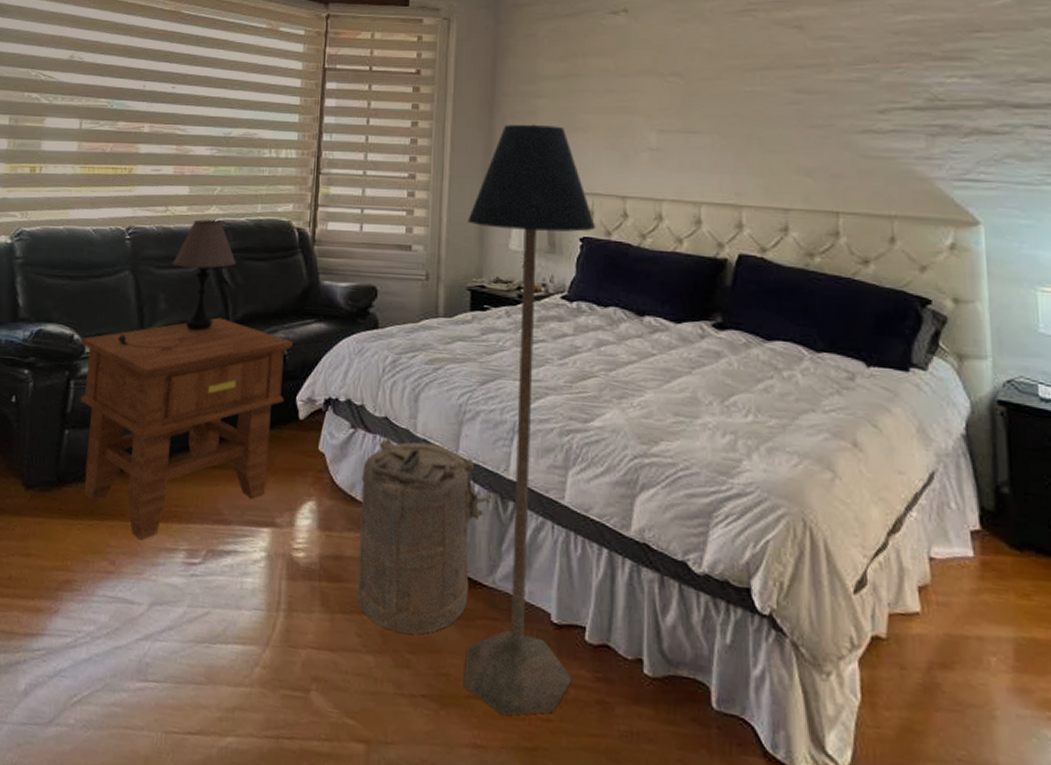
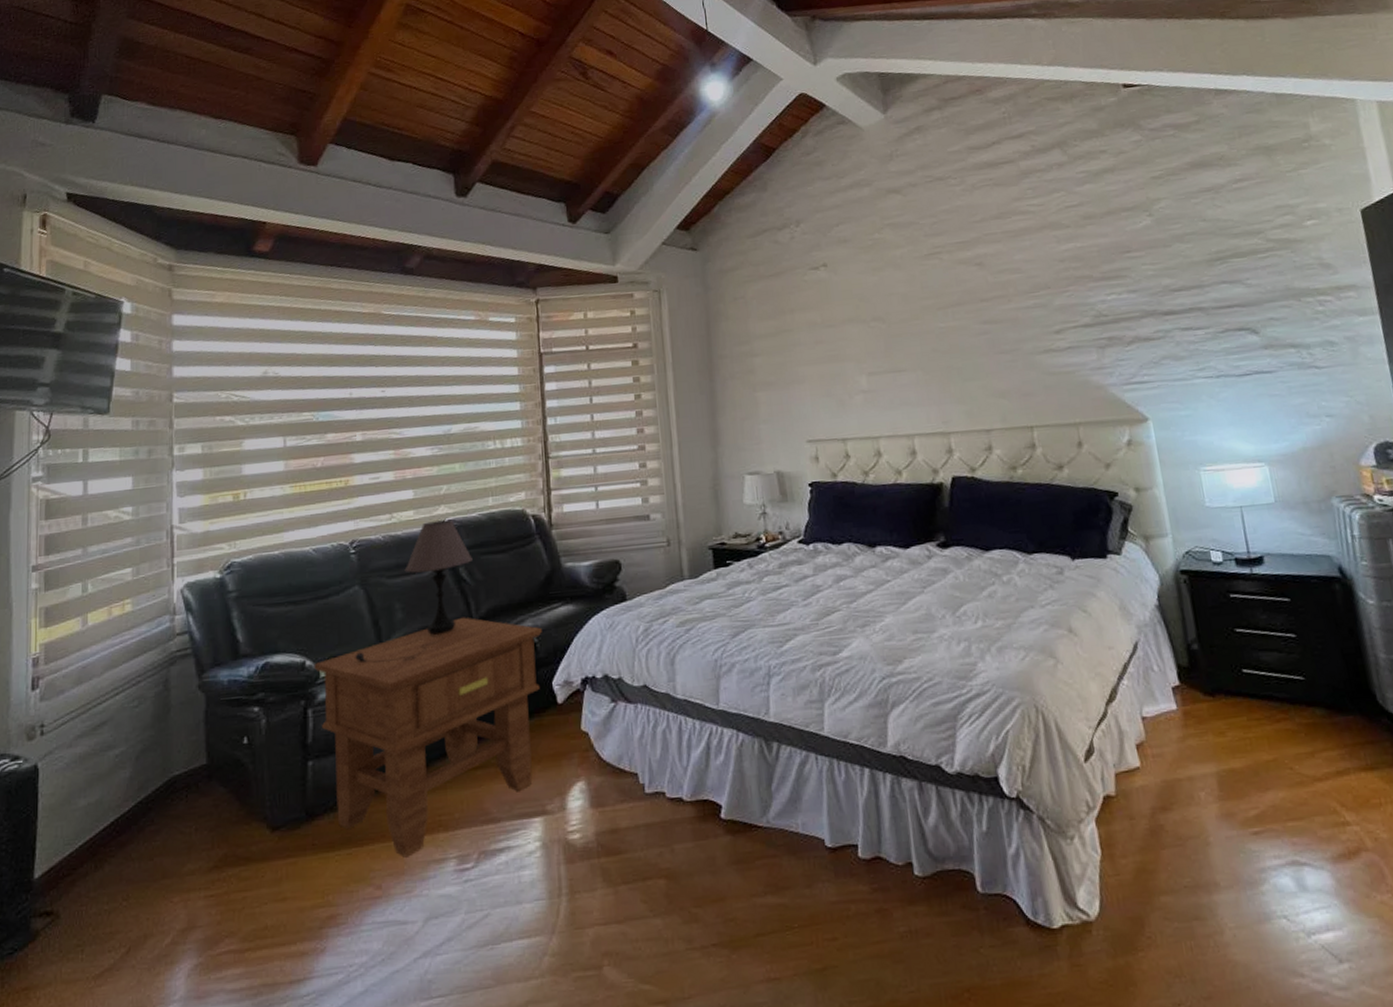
laundry hamper: present [357,438,494,634] -> none [627,701,759,890]
floor lamp: present [463,124,597,716] -> none [701,381,852,945]

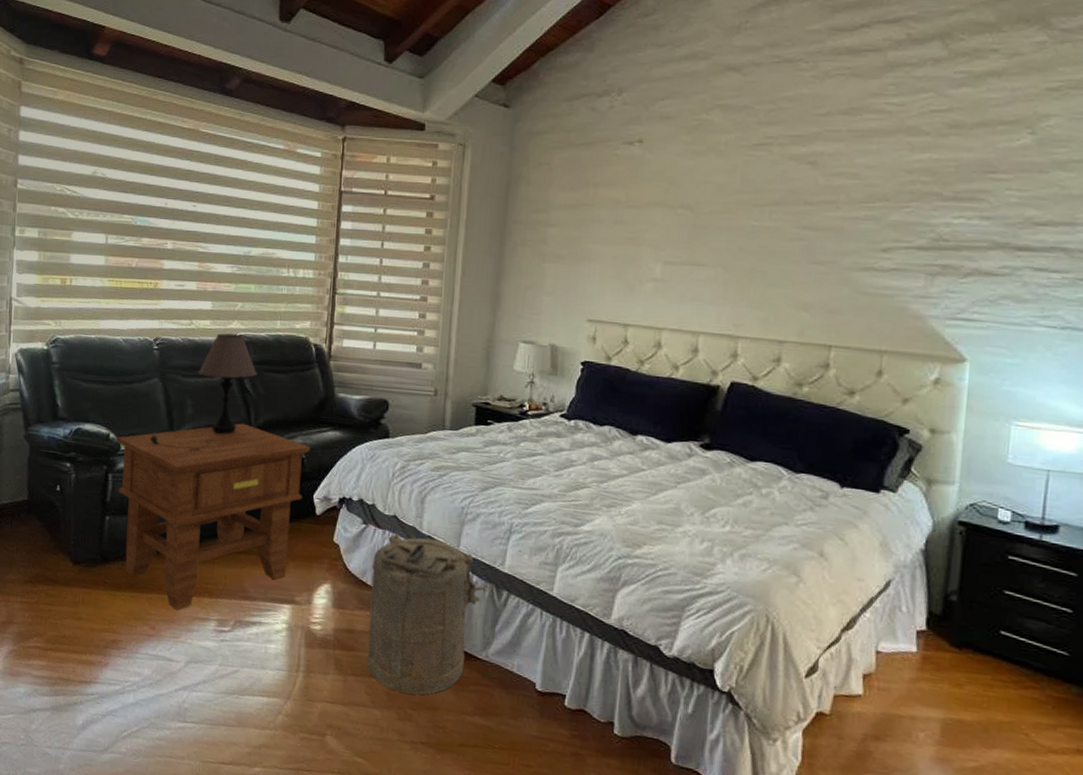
laundry hamper: none [627,701,759,890] -> present [367,534,490,695]

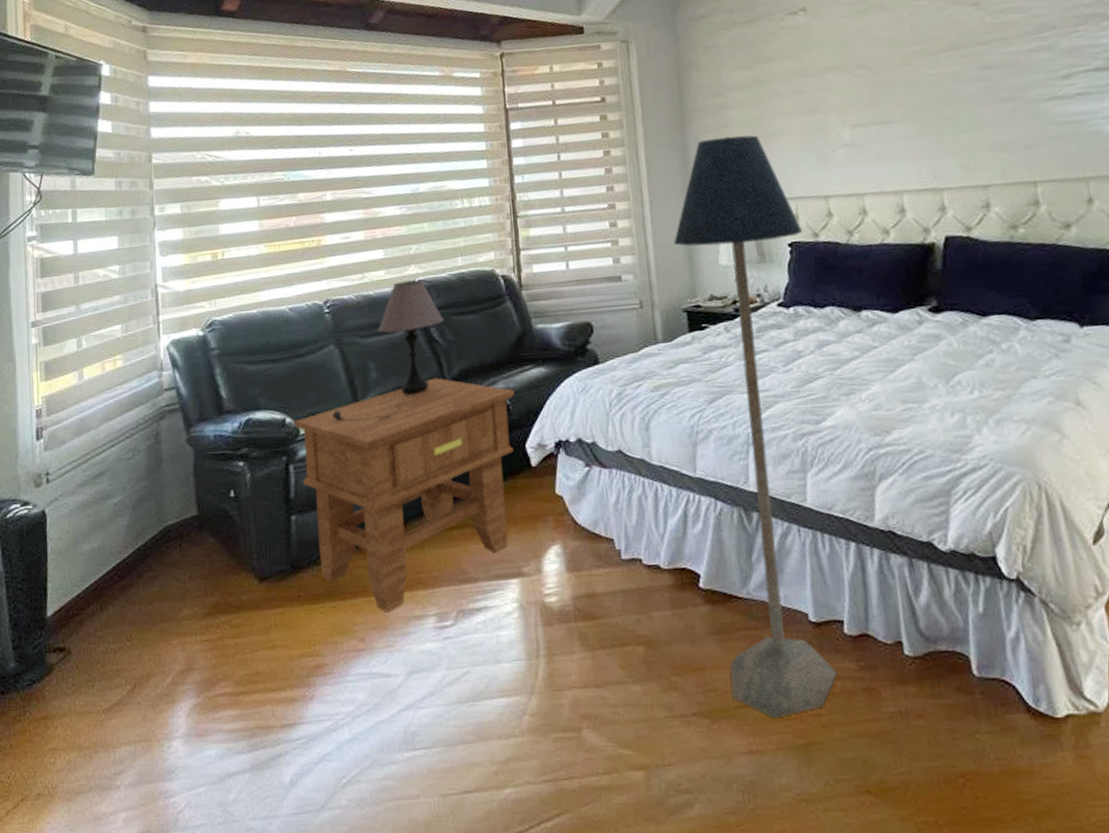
laundry hamper: present [367,534,490,695] -> none [603,468,738,657]
floor lamp: none [457,251,598,761] -> present [674,135,838,719]

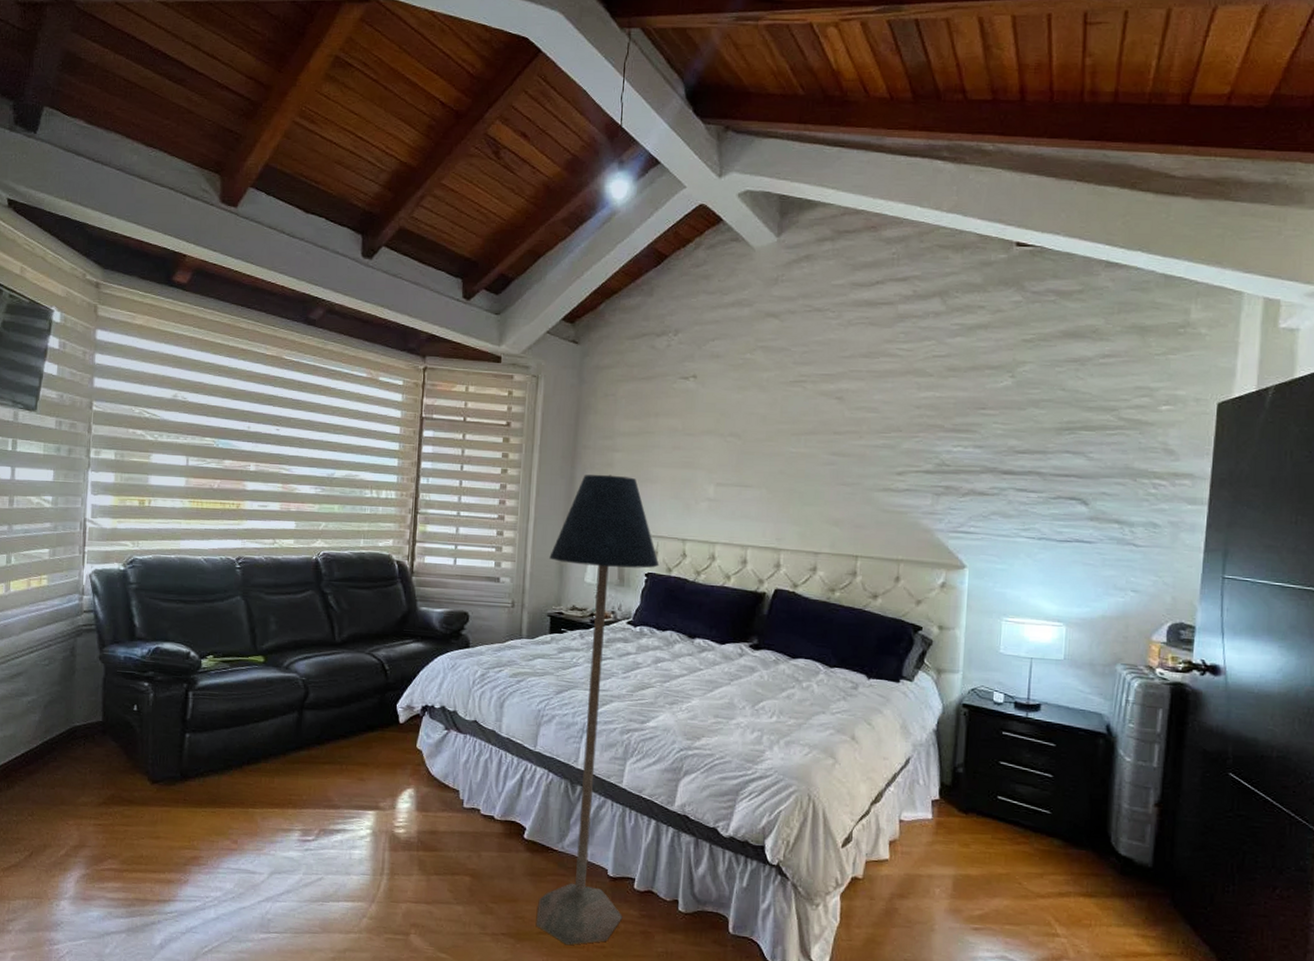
side table: present [293,377,515,613] -> none [197,638,393,823]
table lamp: present [332,279,444,422] -> none [232,552,341,667]

